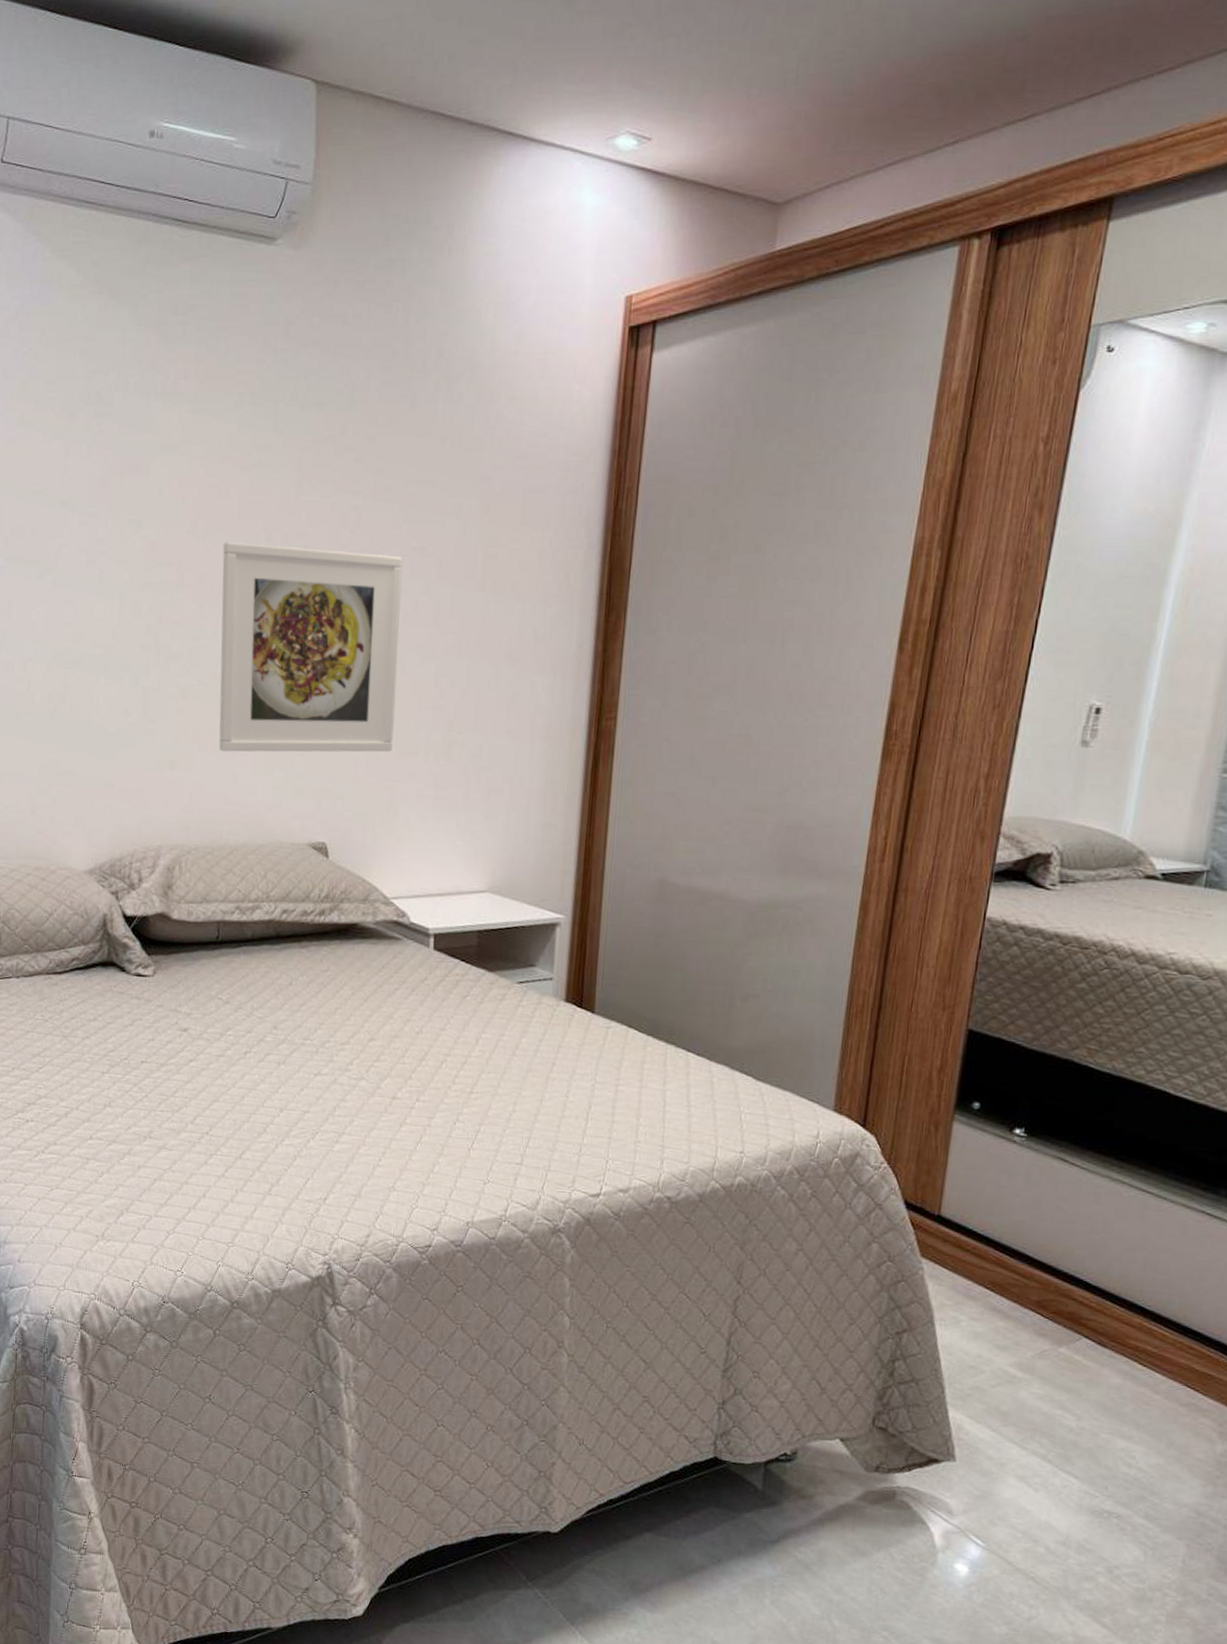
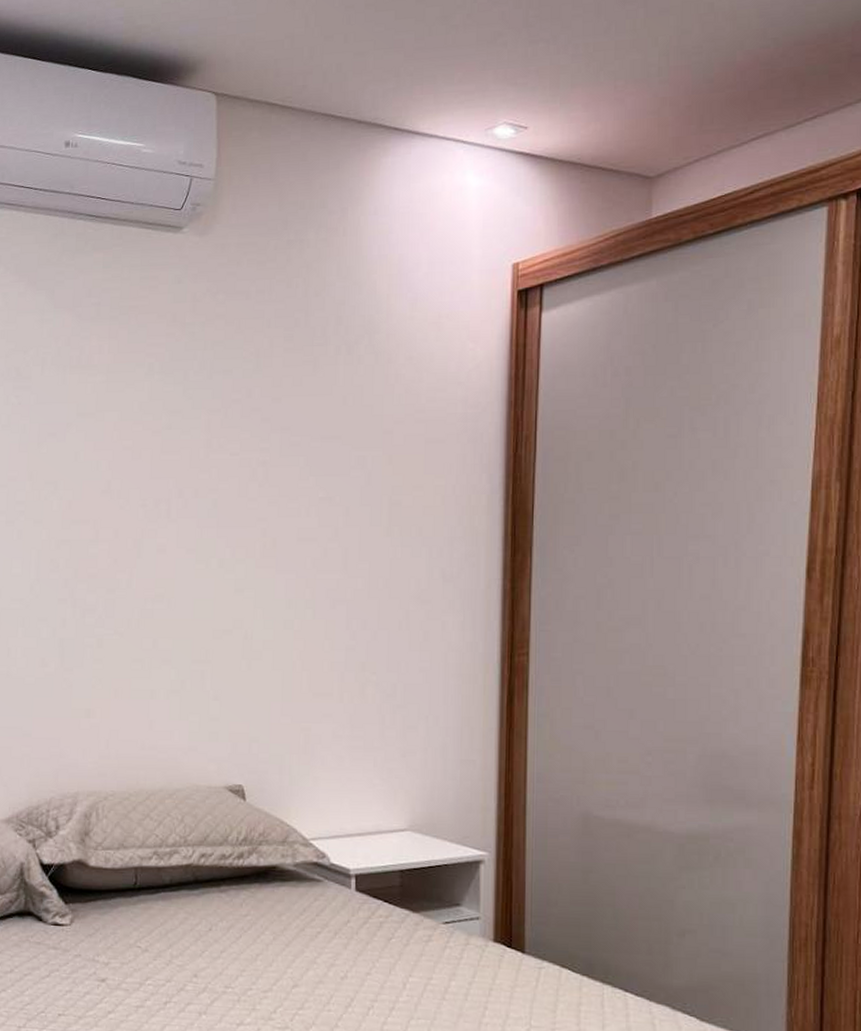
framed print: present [218,542,403,752] -> none [134,499,311,698]

